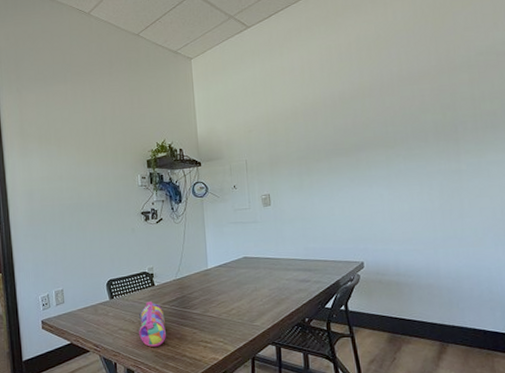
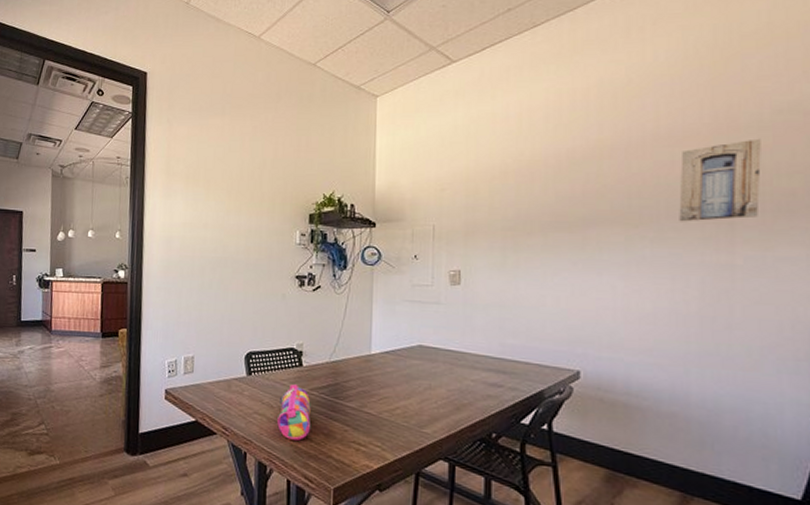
wall art: none [419,74,473,141] -> present [679,138,761,222]

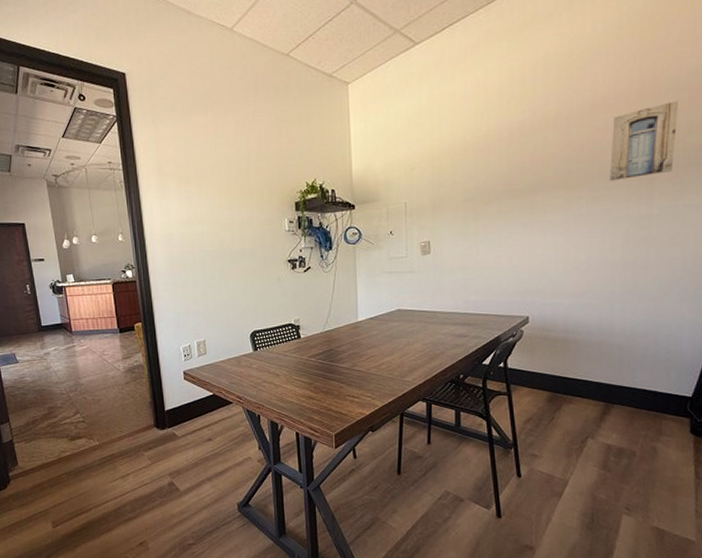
pencil case: present [277,384,312,441] -> none [283,354,313,400]

